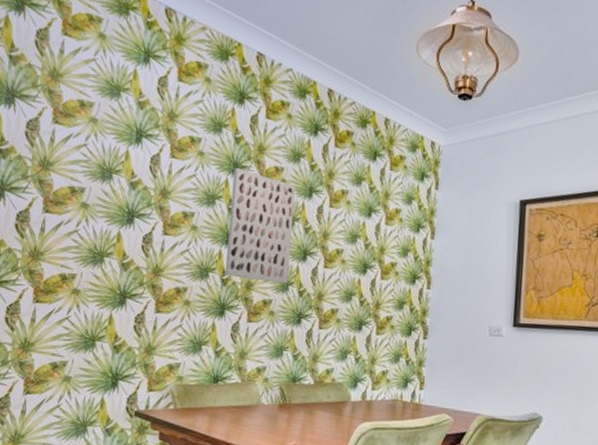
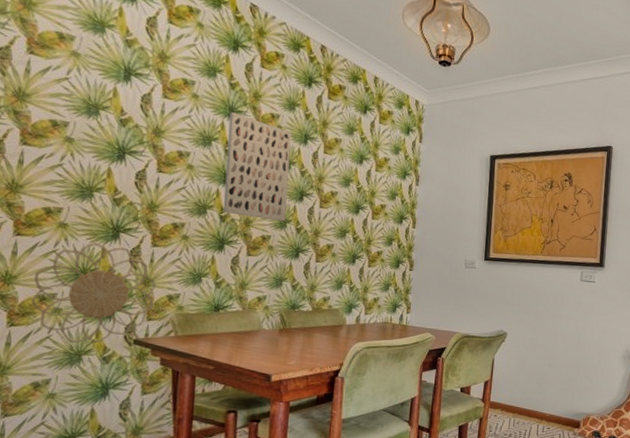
decorative wall piece: none [45,308,159,414] -> present [31,242,157,344]

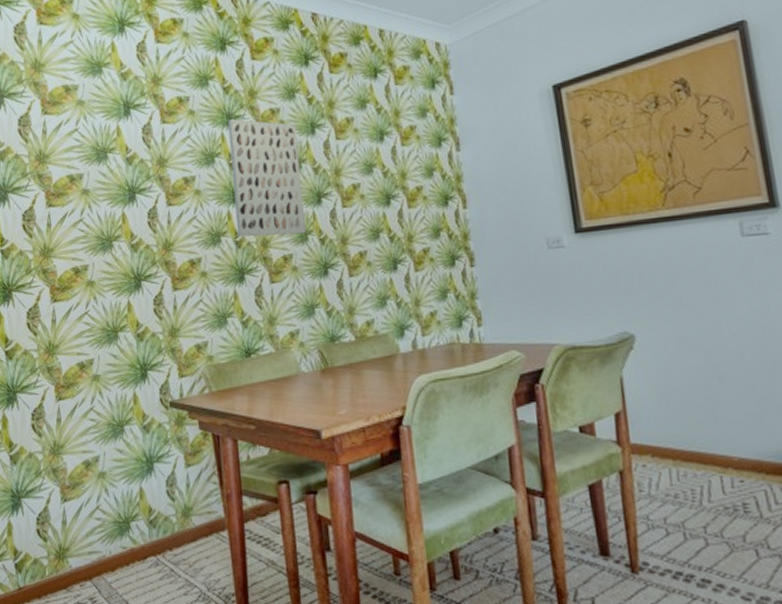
decorative wall piece: present [31,242,157,344] -> none [72,295,184,412]

